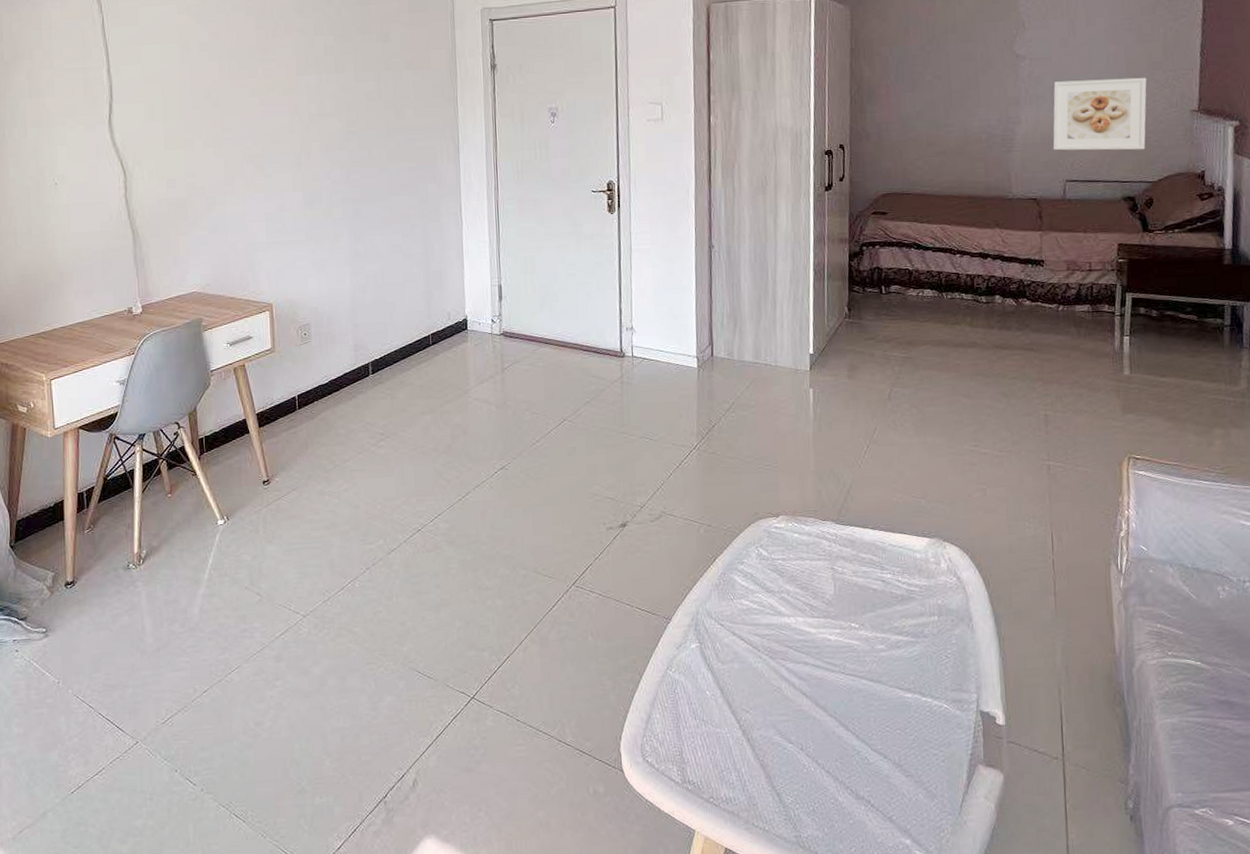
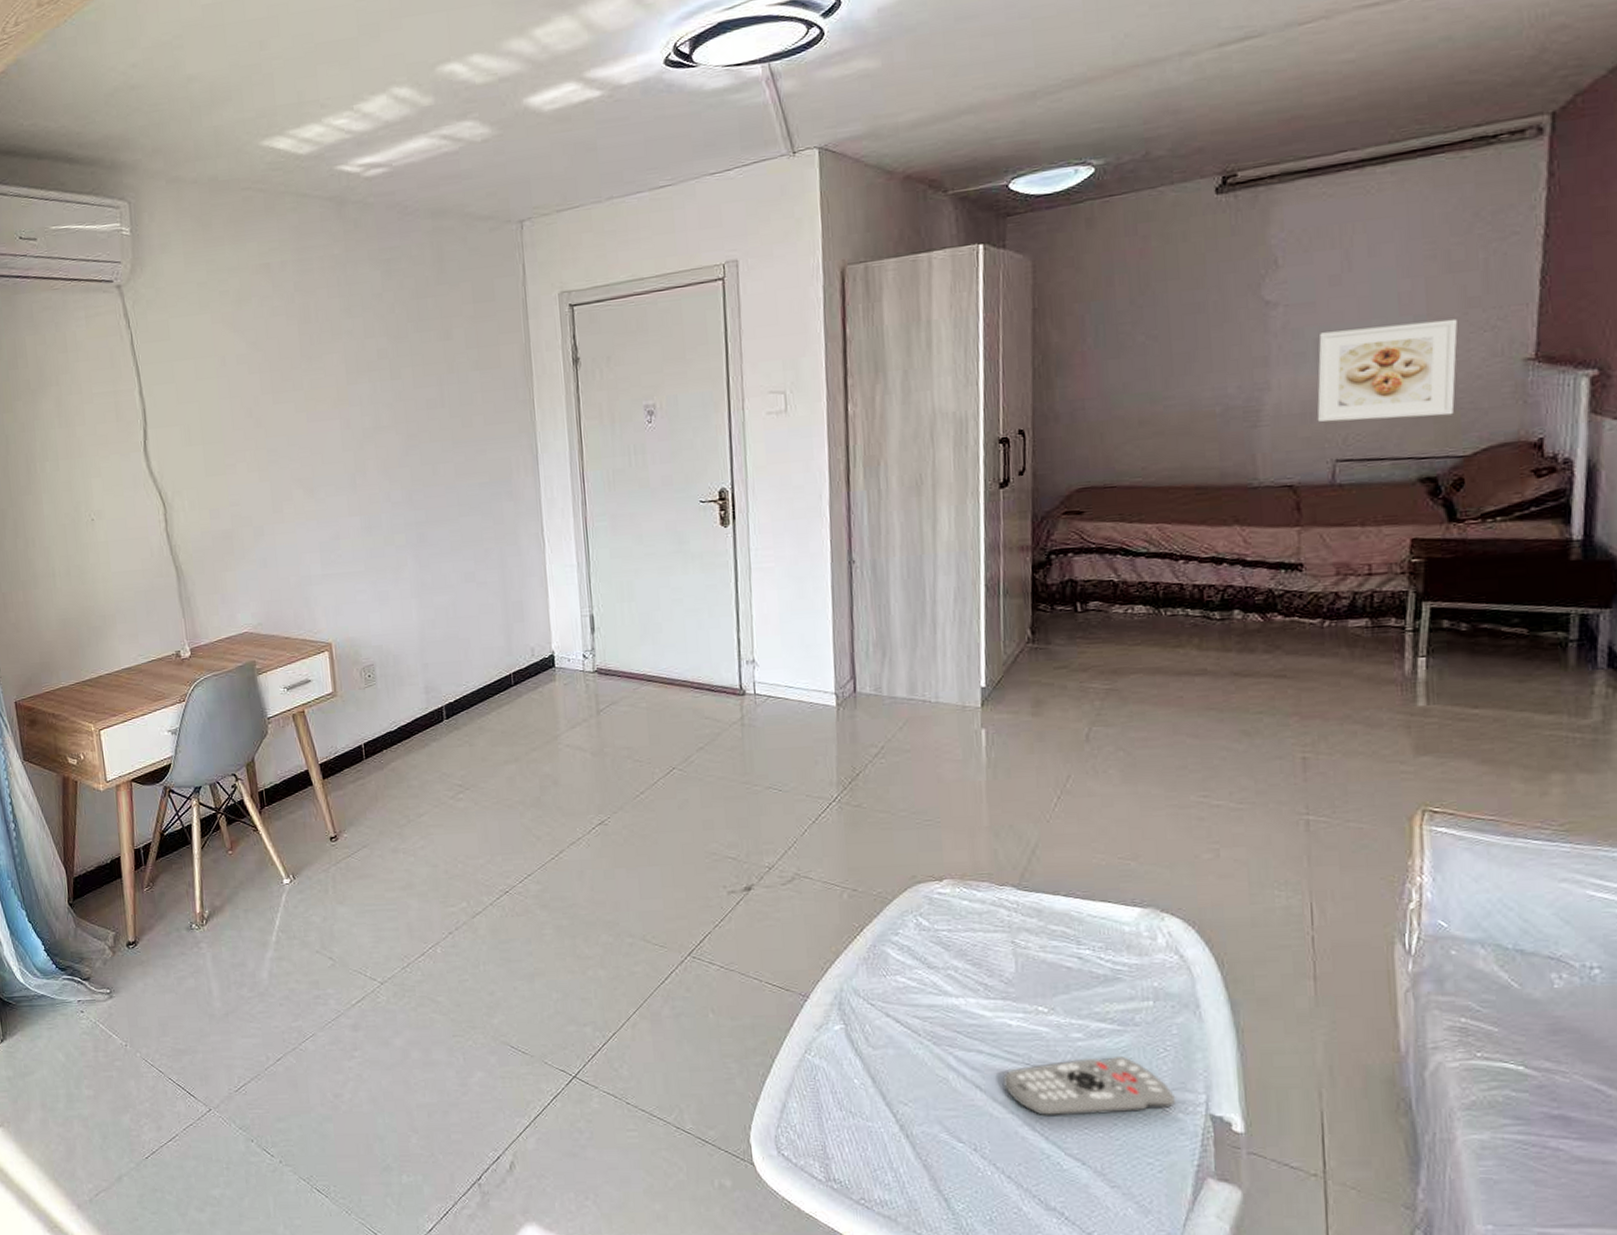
remote control: none [824,664,955,718] -> present [1003,1057,1176,1117]

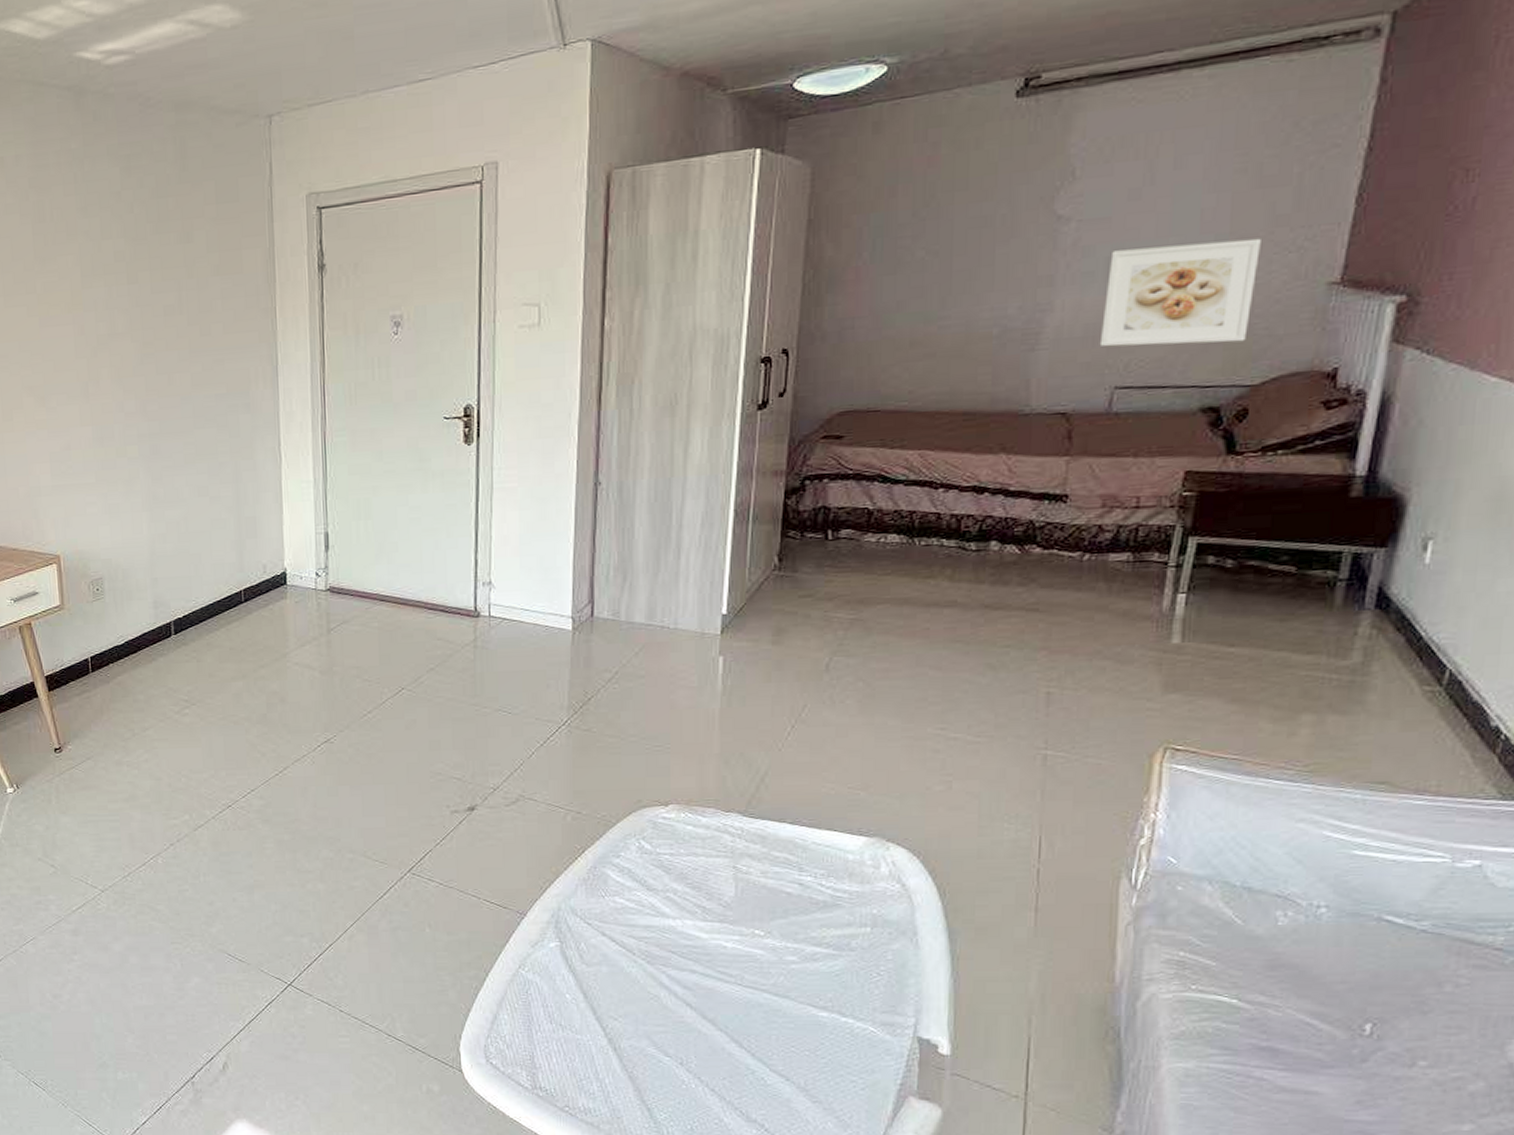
remote control: present [1003,1057,1176,1117] -> none [714,980,885,1035]

